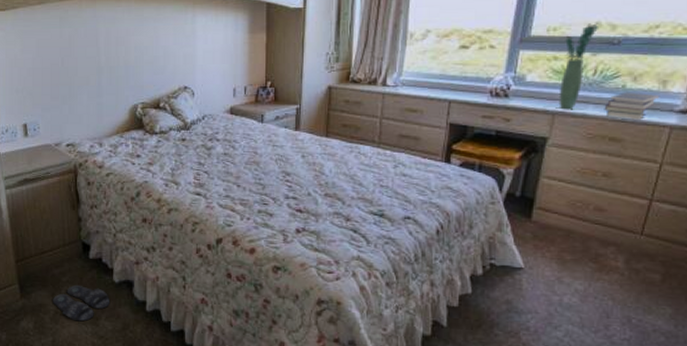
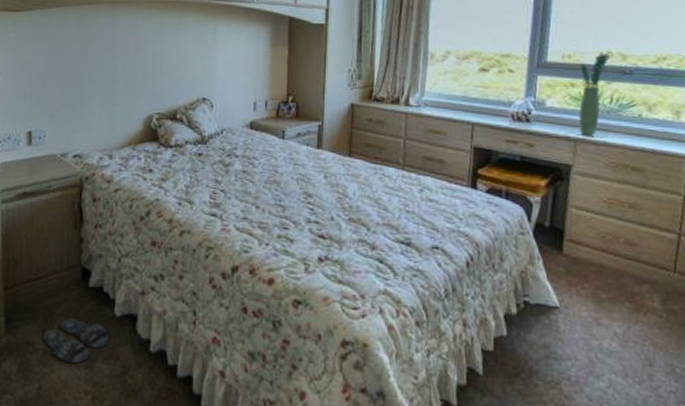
books: present [604,92,660,121] -> none [623,121,676,151]

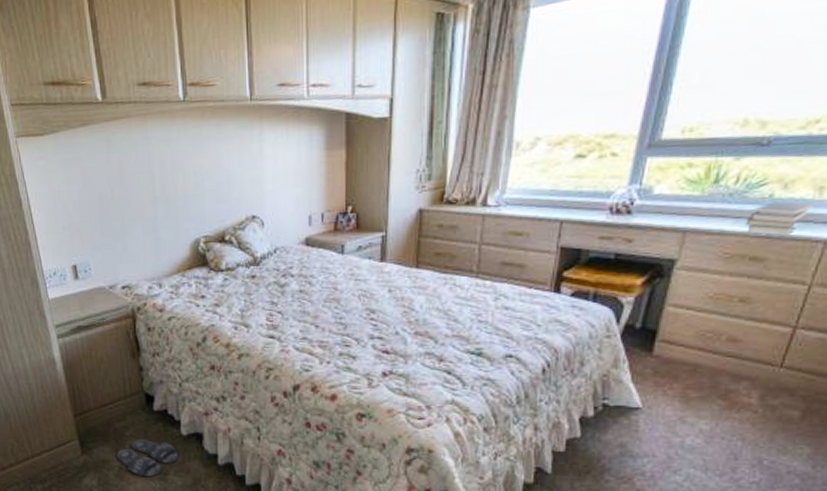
vase: present [578,51,610,138] -> none [691,118,745,227]
books: none [623,121,676,151] -> present [745,201,815,237]

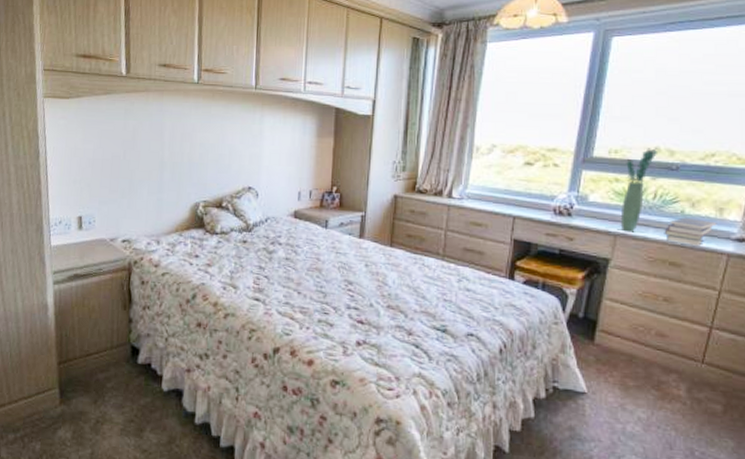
slippers: present [116,438,178,477] -> none [95,391,156,433]
vase: none [691,118,745,227] -> present [620,147,657,233]

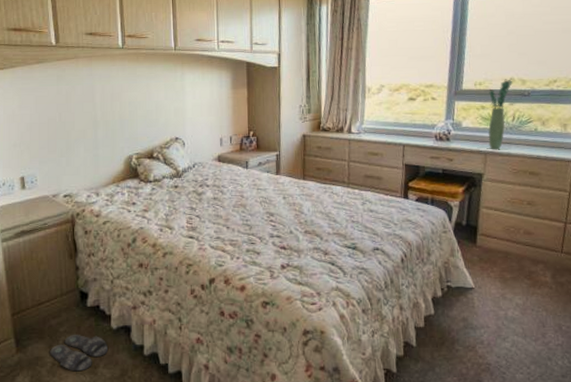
slippers: none [95,391,156,433] -> present [50,334,107,372]
books: present [664,217,717,247] -> none [523,134,563,158]

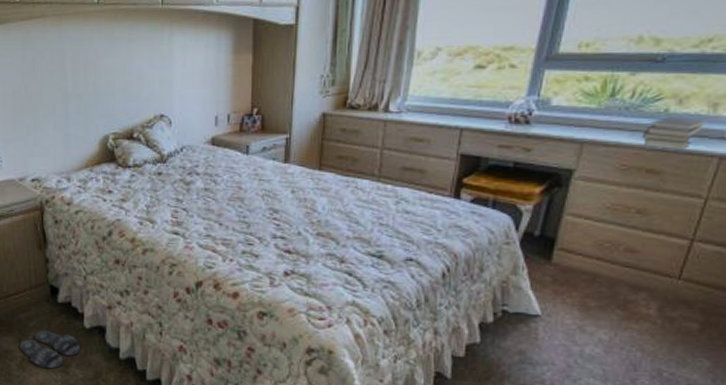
vase: present [488,78,512,150] -> none [588,35,639,138]
books: none [523,134,563,158] -> present [641,116,709,151]

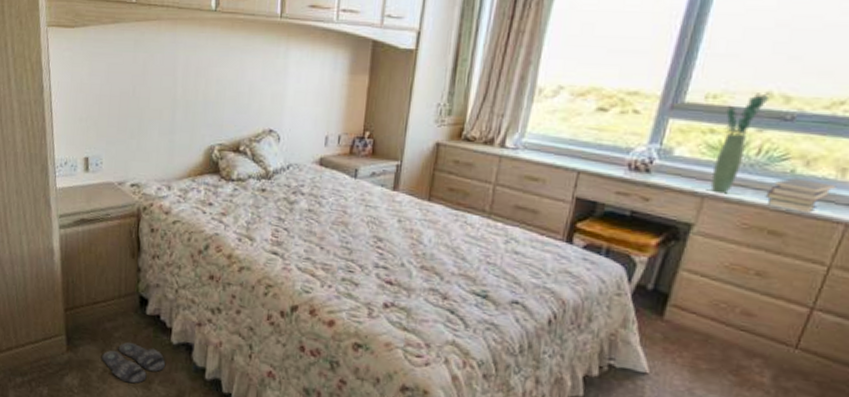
vase: none [588,35,639,138] -> present [710,91,769,194]

